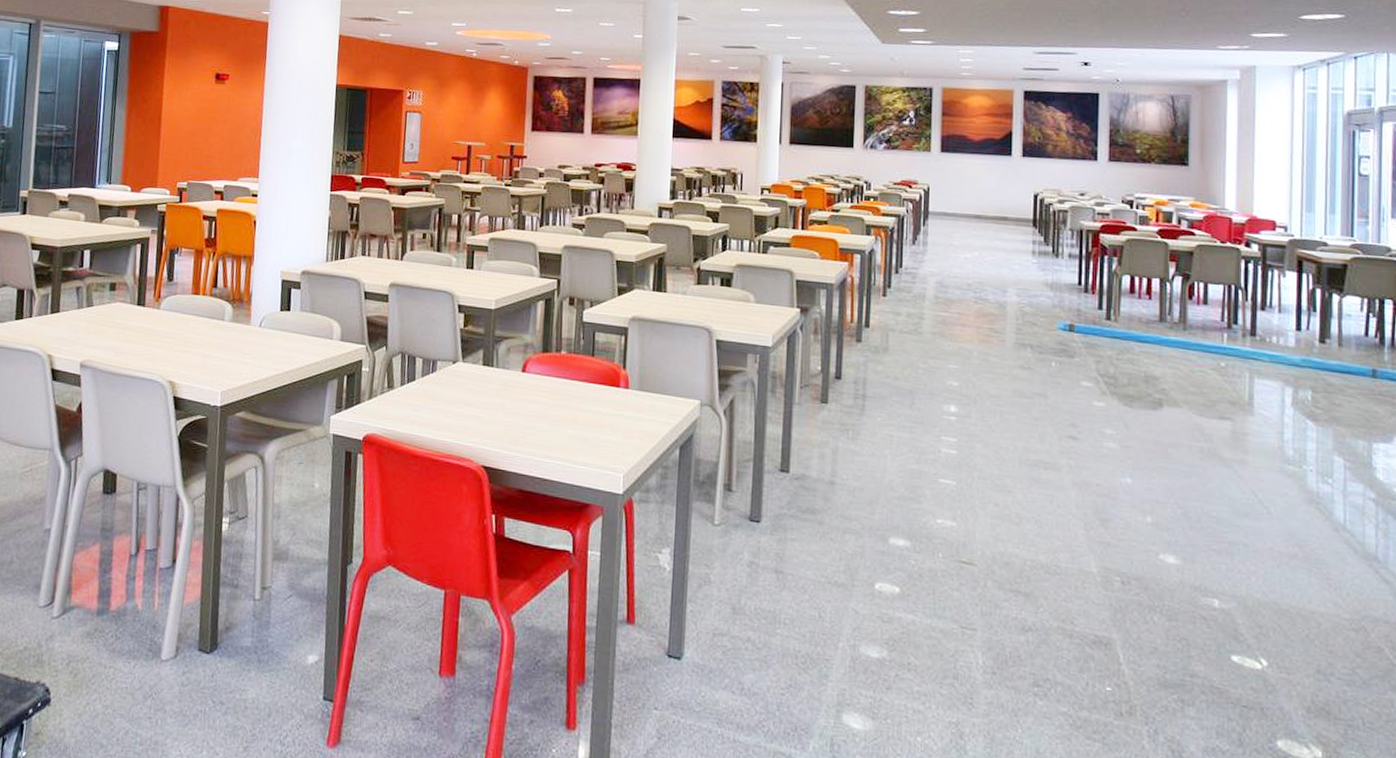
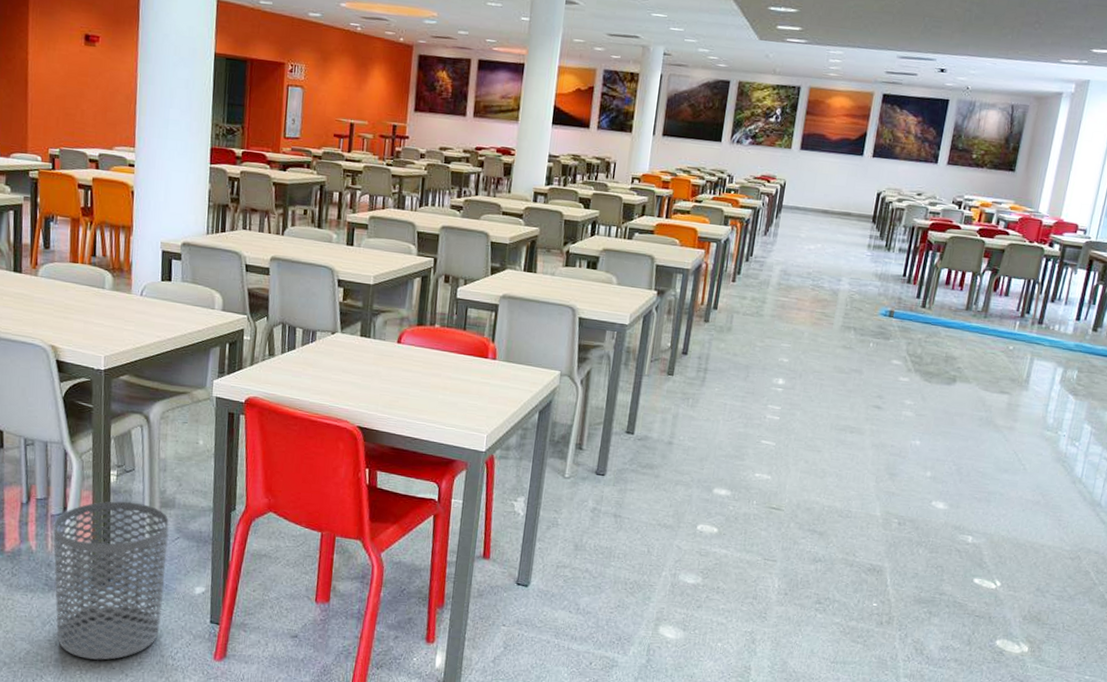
waste bin: none [158,553,282,744] -> present [53,501,169,660]

